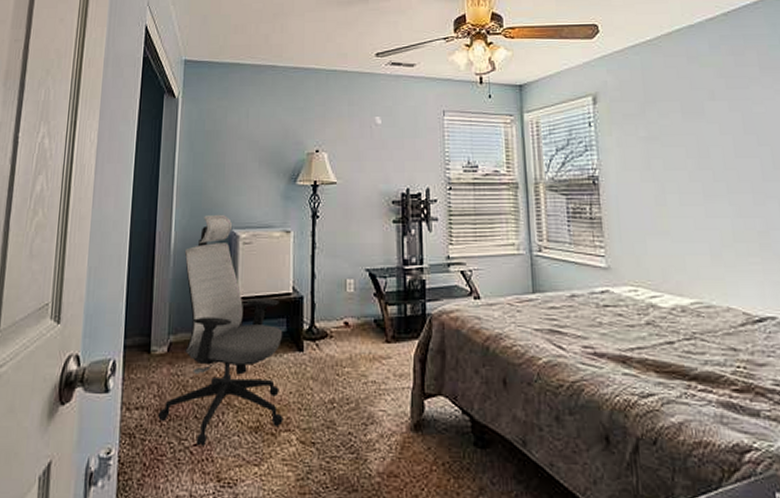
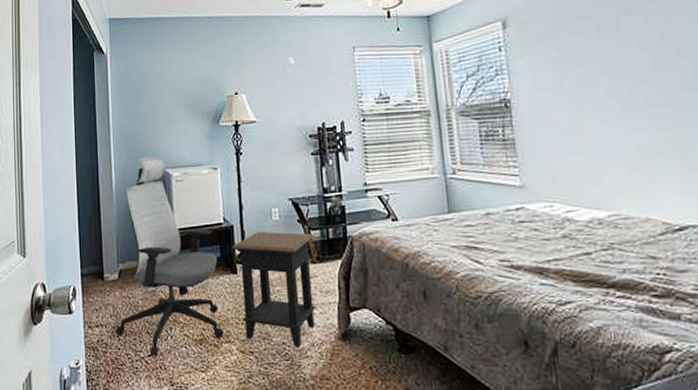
side table: none [300,304,391,438] -> present [232,231,316,347]

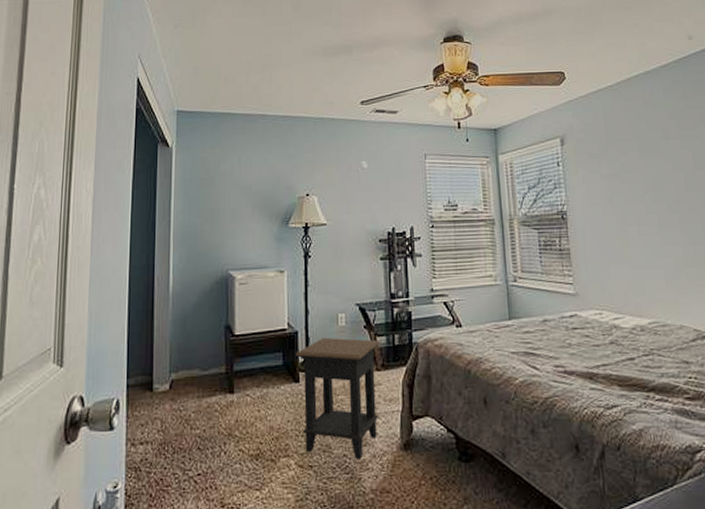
office chair: present [116,156,224,357] -> none [162,257,282,475]

